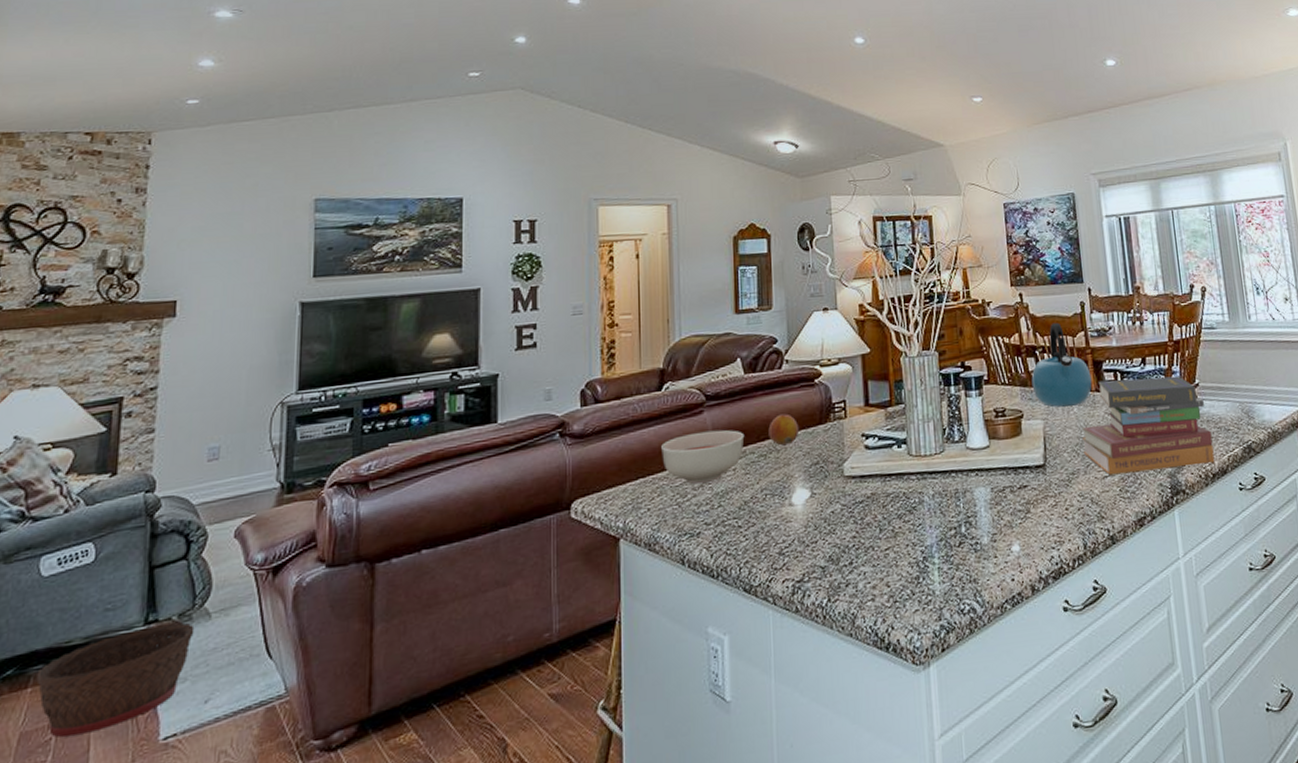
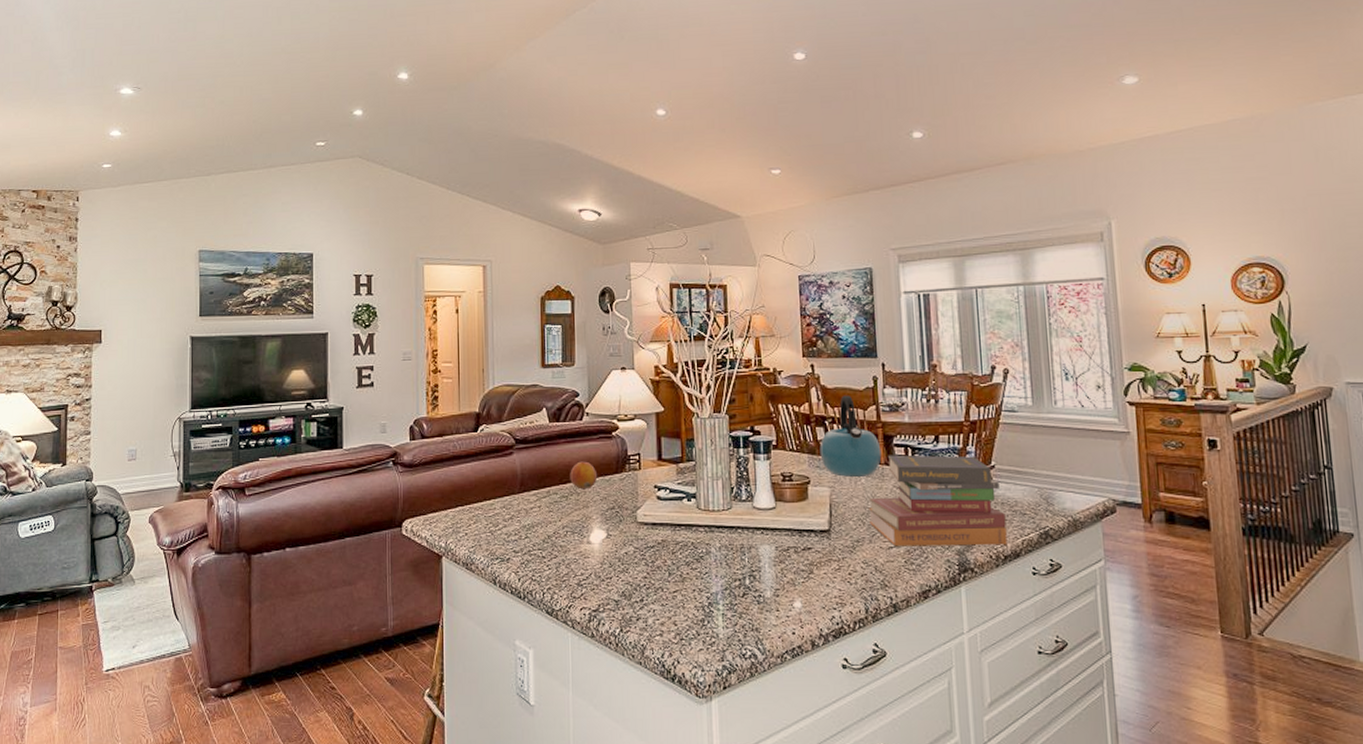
basket: present [36,622,195,738] -> none [20,584,124,660]
bowl: present [661,430,745,485] -> none [477,470,549,517]

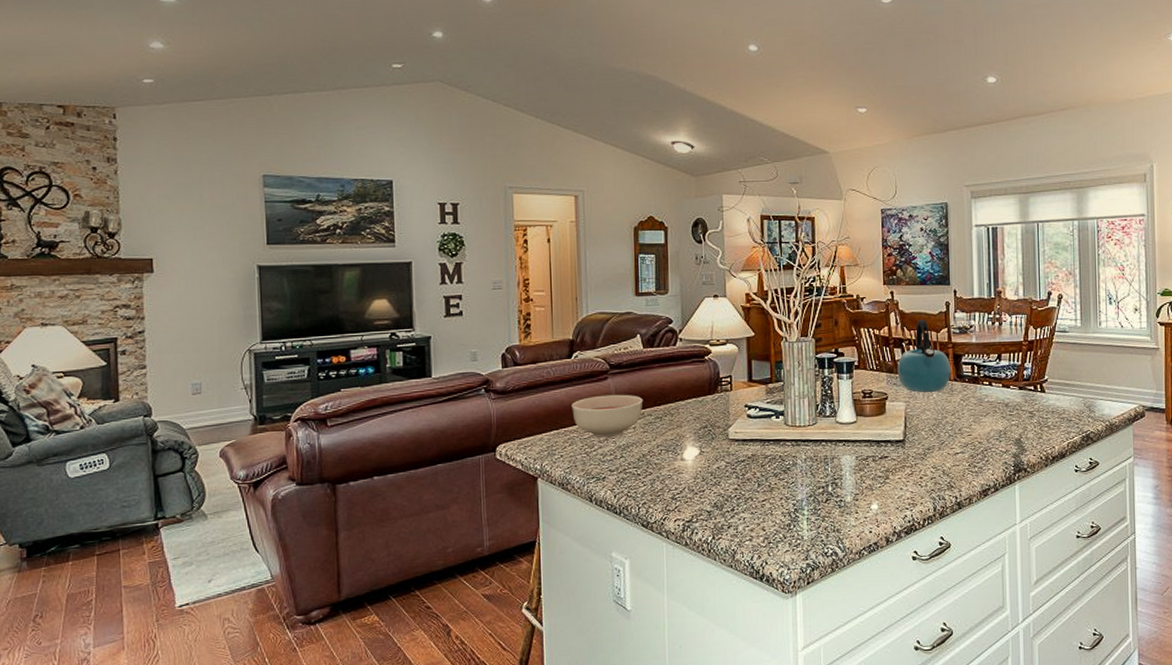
bowl: none [477,470,549,517] -> present [572,394,643,438]
fruit: present [570,461,598,488] -> none [664,384,691,410]
books: present [868,455,1008,547] -> none [938,371,1055,452]

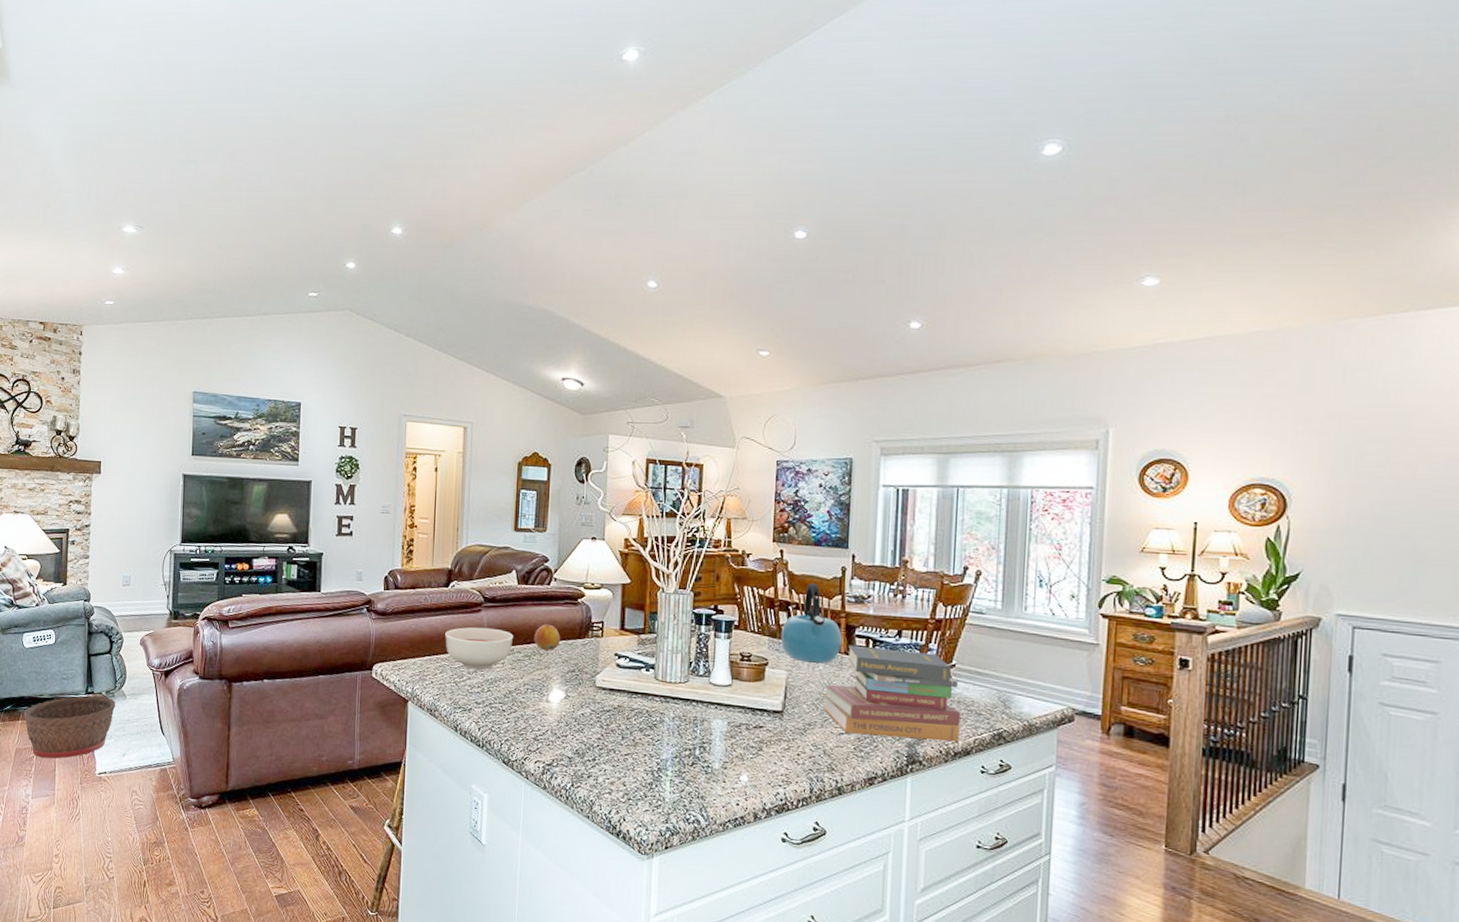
basket: none [75,520,195,600] -> present [24,695,116,759]
fruit: none [664,384,691,410] -> present [534,624,561,650]
books: none [938,371,1055,452] -> present [822,645,961,743]

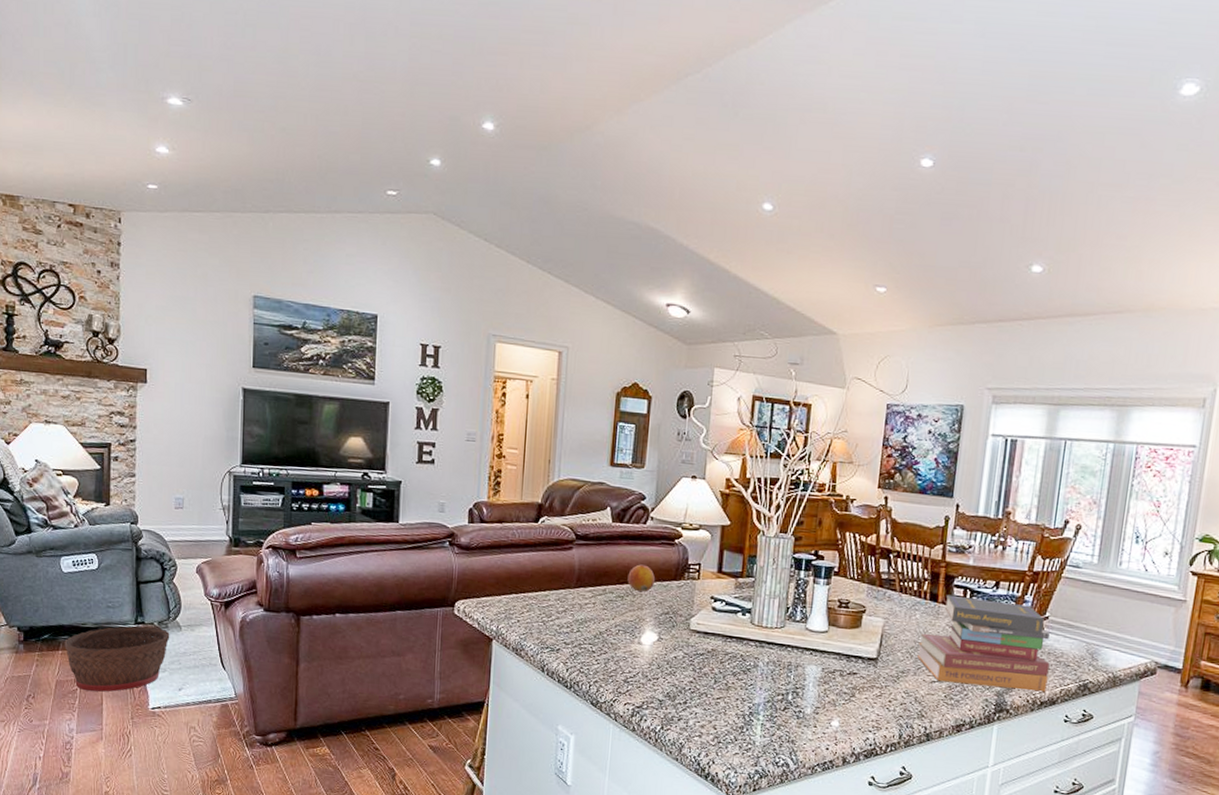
bowl: present [445,627,514,671] -> none [533,565,606,610]
kettle: present [780,582,842,664] -> none [879,531,941,613]

